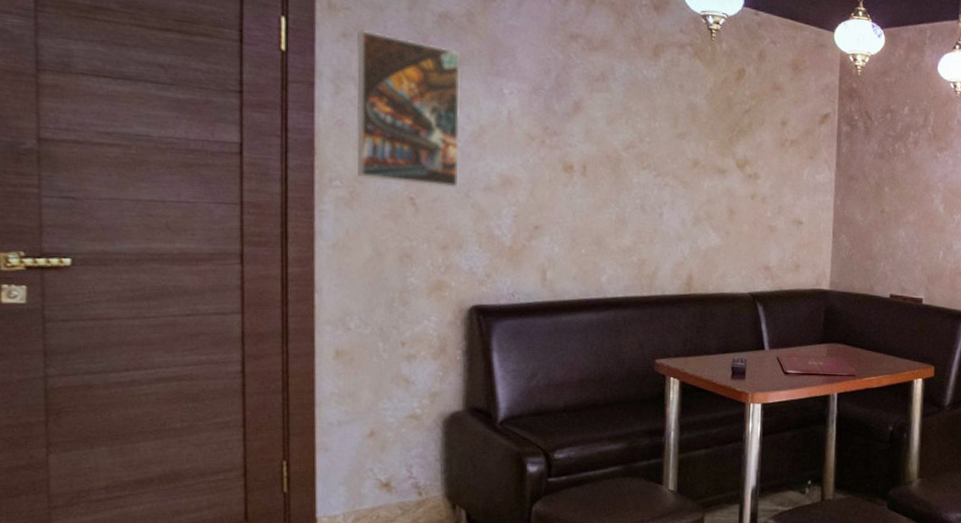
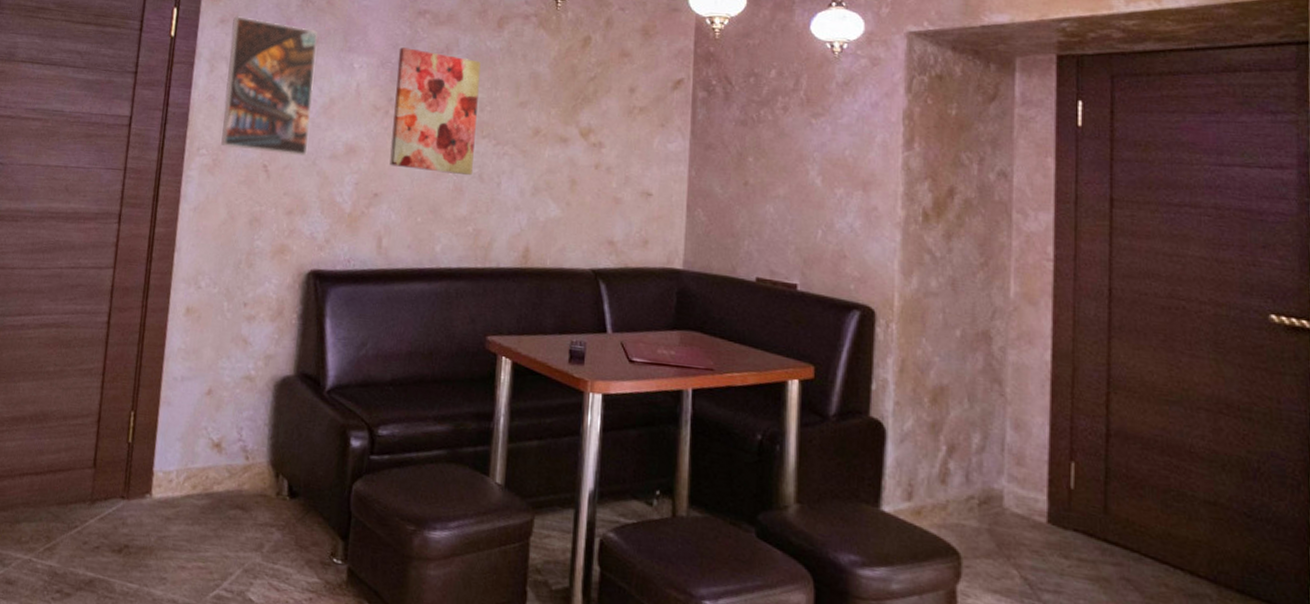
wall art: none [549,73,638,207] -> present [389,47,481,176]

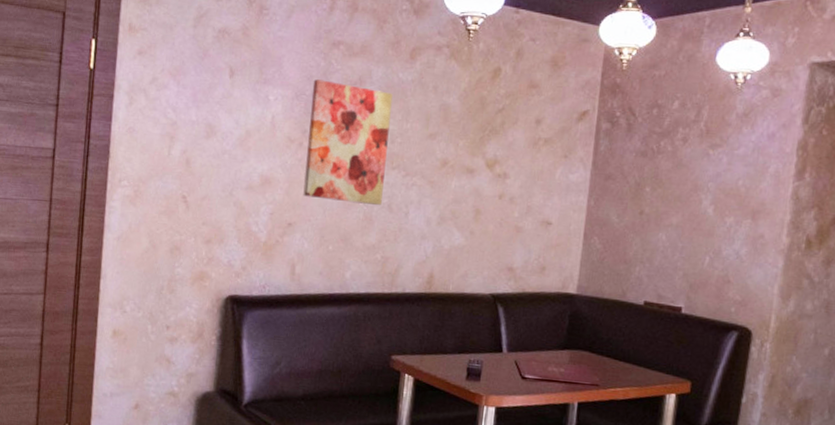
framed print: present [221,15,317,156] -> none [142,47,233,187]

